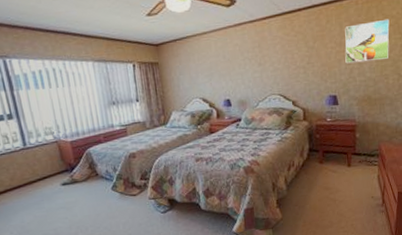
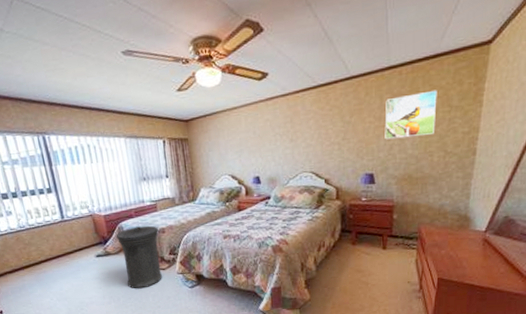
trash can: none [83,150,133,217] -> present [116,225,162,289]

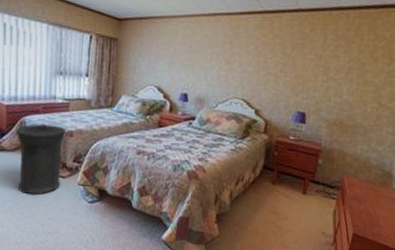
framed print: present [385,90,437,140] -> none [322,39,381,84]

